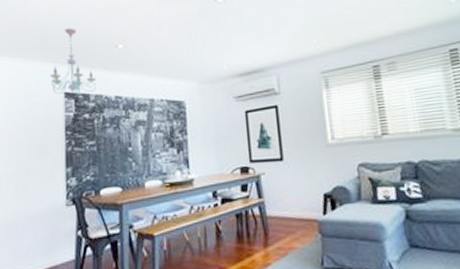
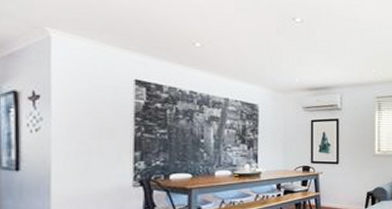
chandelier: present [50,28,97,96] -> none [119,16,171,85]

